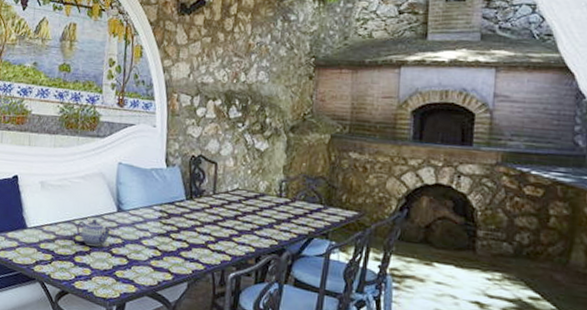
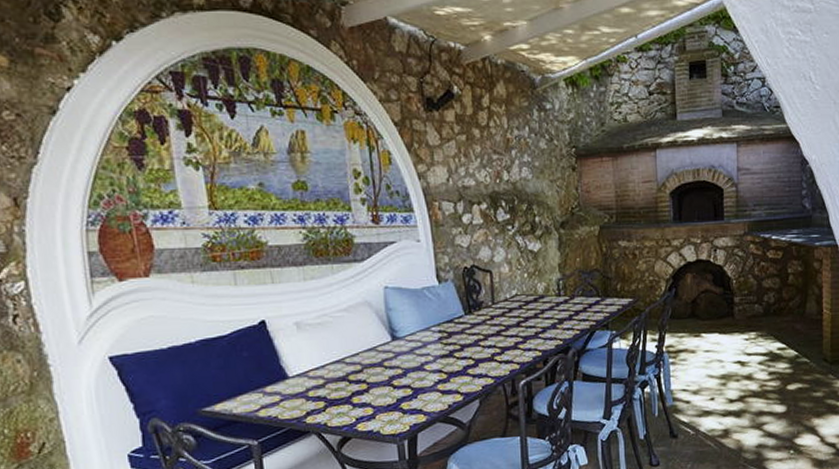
teapot: present [76,218,112,246] -> none [348,352,389,383]

